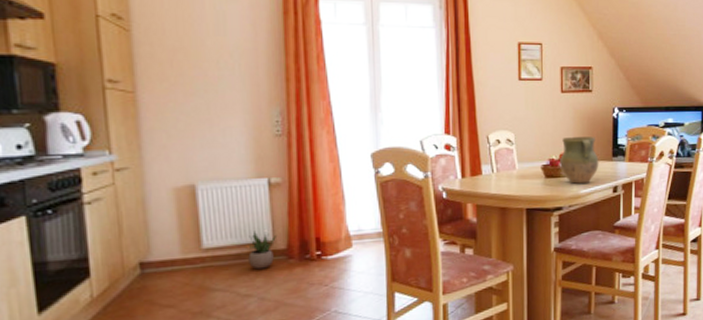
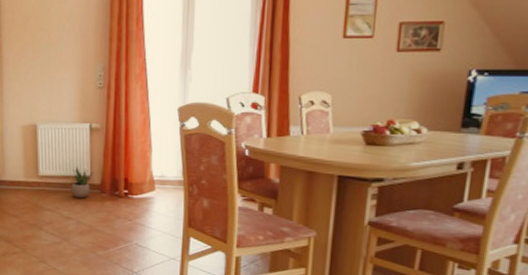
ceramic jug: present [560,137,599,184] -> none [386,102,441,155]

